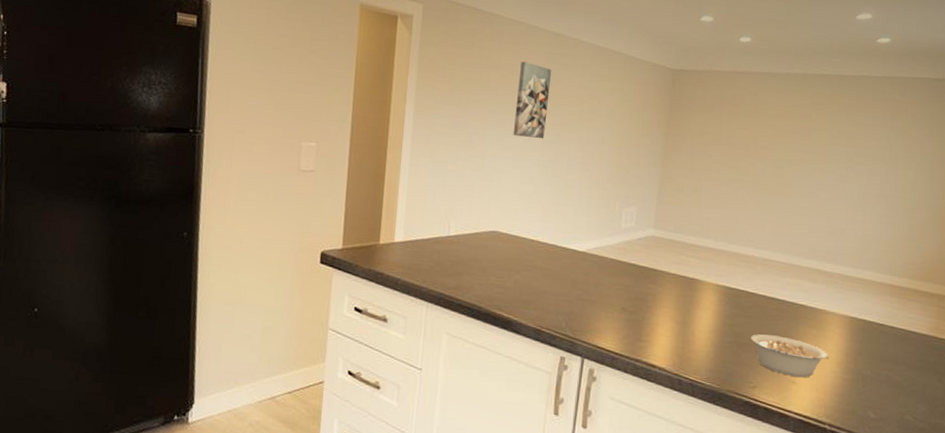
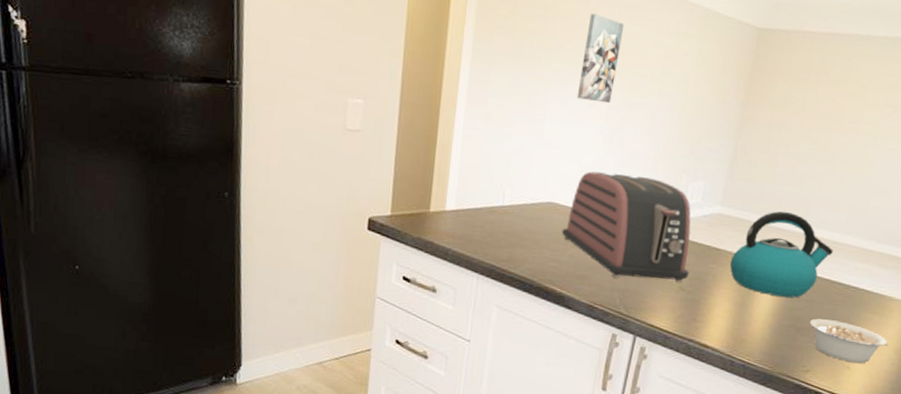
toaster: none [506,201,630,304] -> present [561,171,691,283]
kettle: none [668,231,764,315] -> present [729,211,833,298]

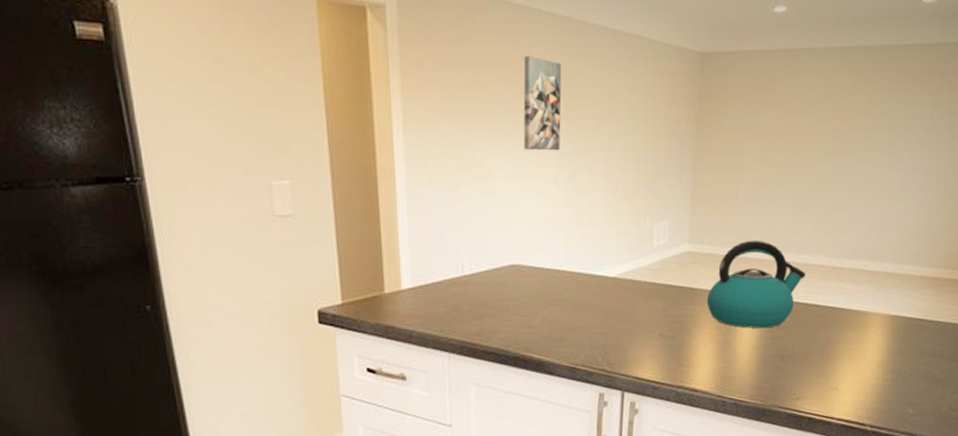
toaster: present [561,171,691,283] -> none [530,224,668,335]
legume: present [810,318,889,364] -> none [793,343,871,383]

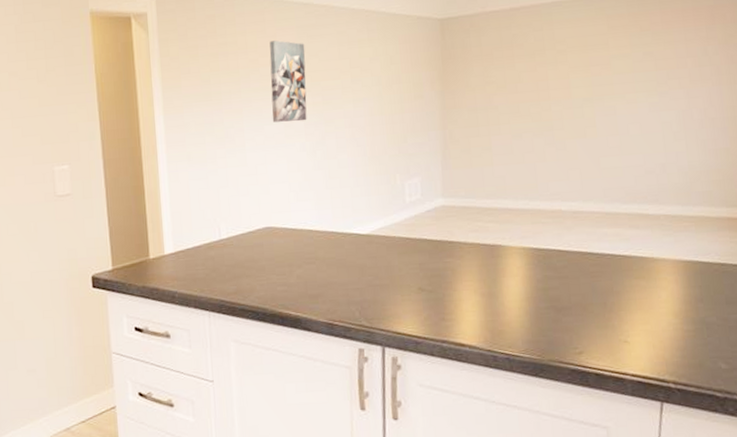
kettle: present [706,240,805,328] -> none [466,190,576,280]

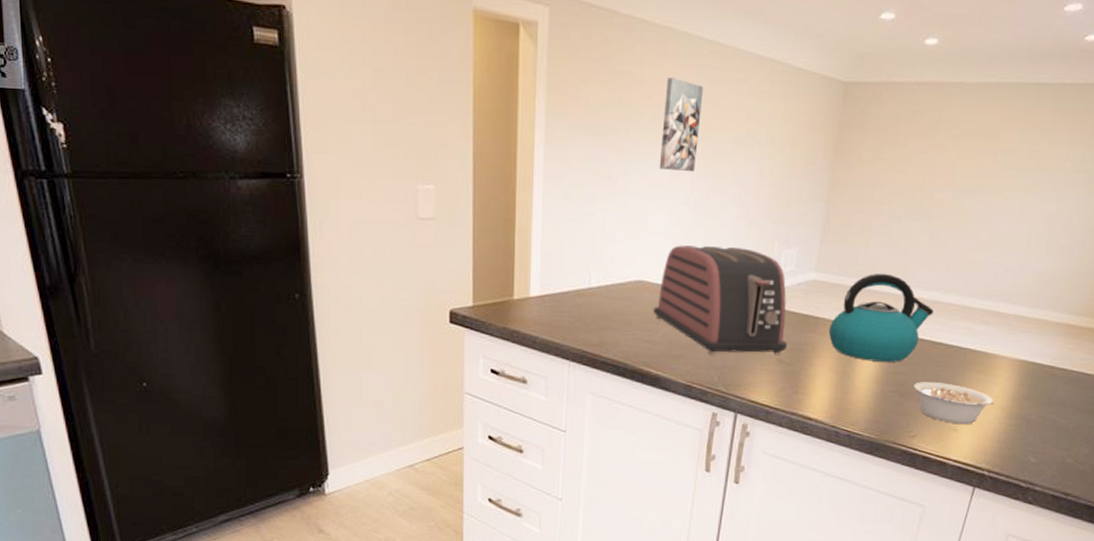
toaster: none [284,184,426,291] -> present [653,245,788,355]
kettle: none [466,190,576,280] -> present [828,273,934,362]
legume: none [570,293,665,336] -> present [914,382,995,425]

